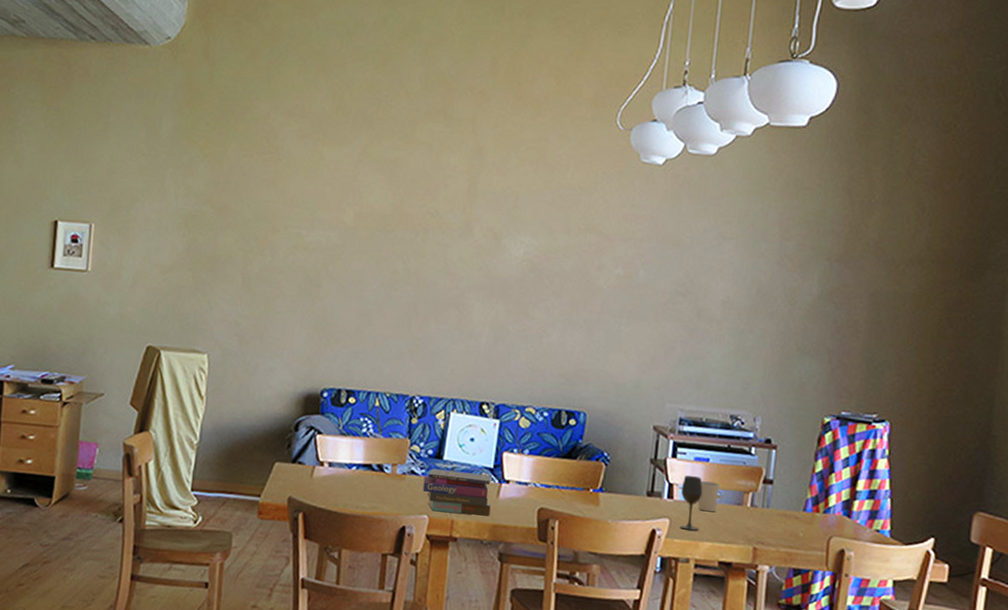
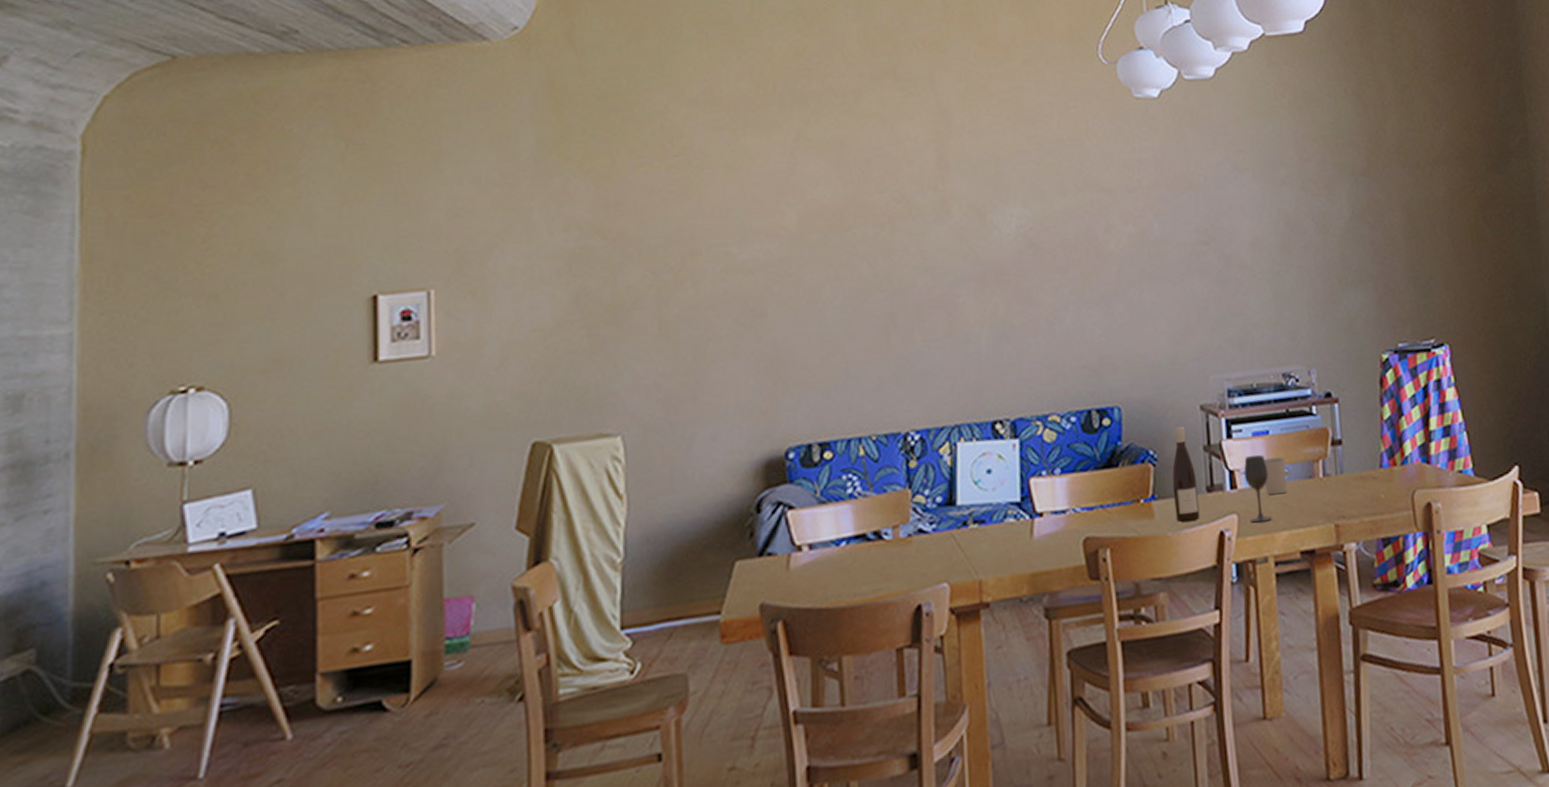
books: present [423,468,492,516] -> none [936,511,1026,576]
bottle: none [617,438,640,516] -> present [1171,425,1200,522]

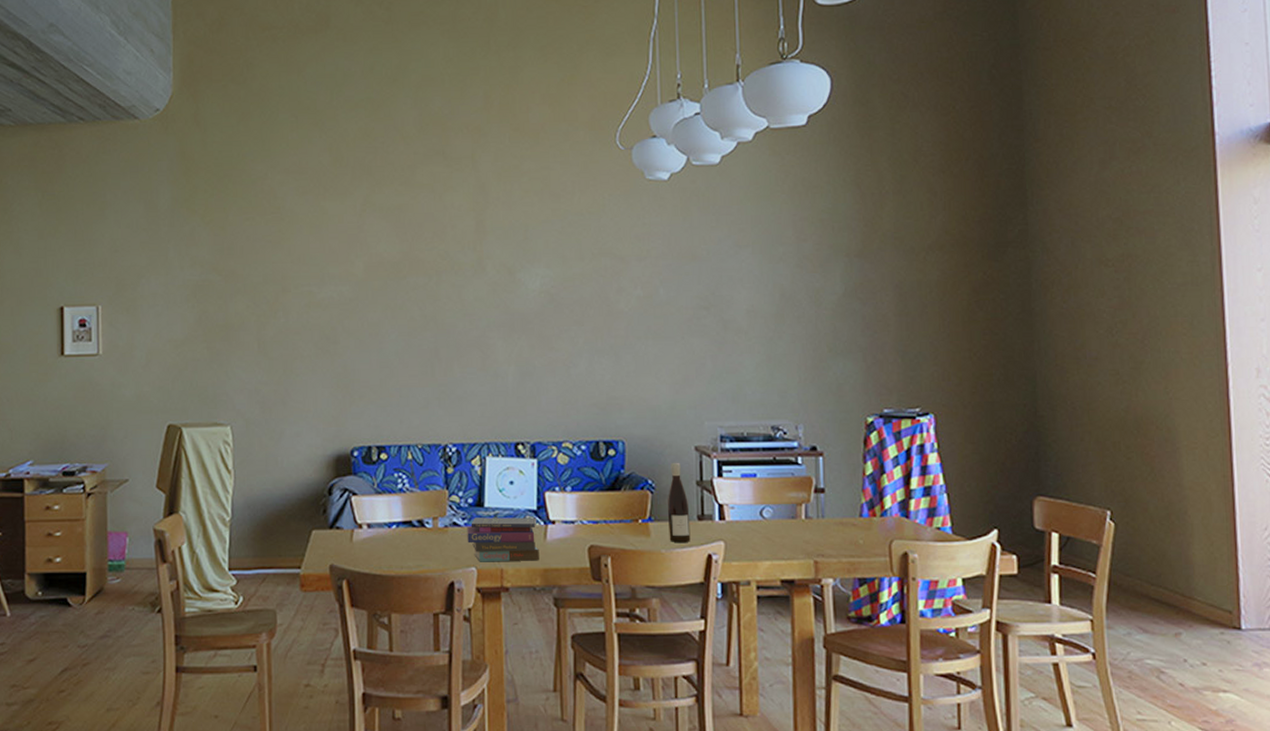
books: none [936,511,1026,576] -> present [467,517,539,562]
wine glass: present [1244,455,1272,523] -> none [732,494,756,551]
cup: present [1265,457,1291,496] -> none [751,498,775,529]

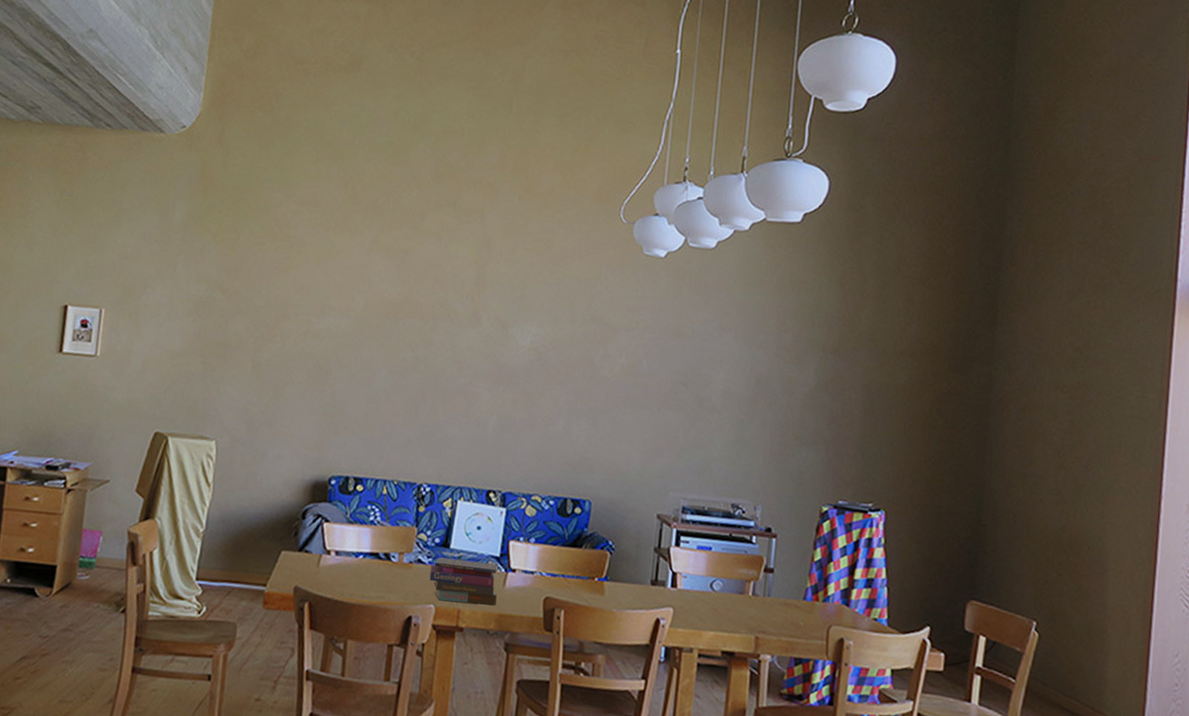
bottle: present [667,462,691,543] -> none [621,526,645,605]

